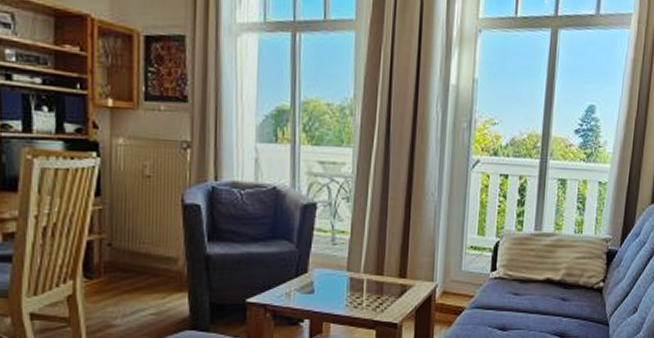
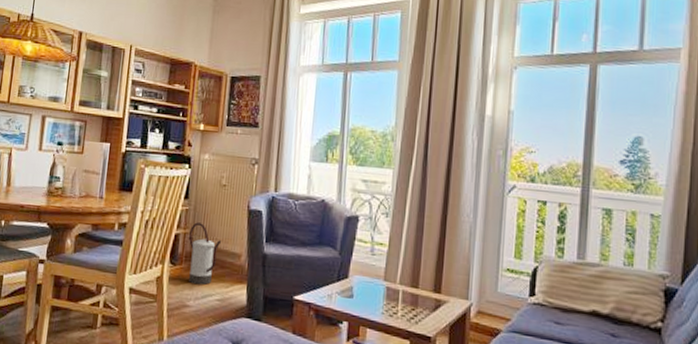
watering can: none [105,224,152,300] -> present [188,222,222,285]

